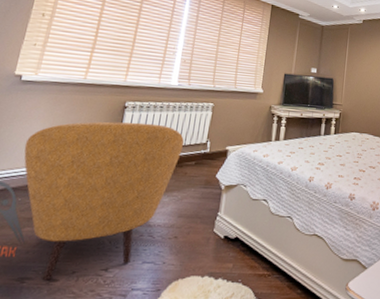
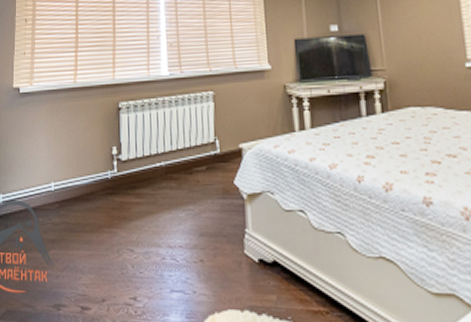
armchair: present [24,121,184,281] -> none [35,124,190,309]

